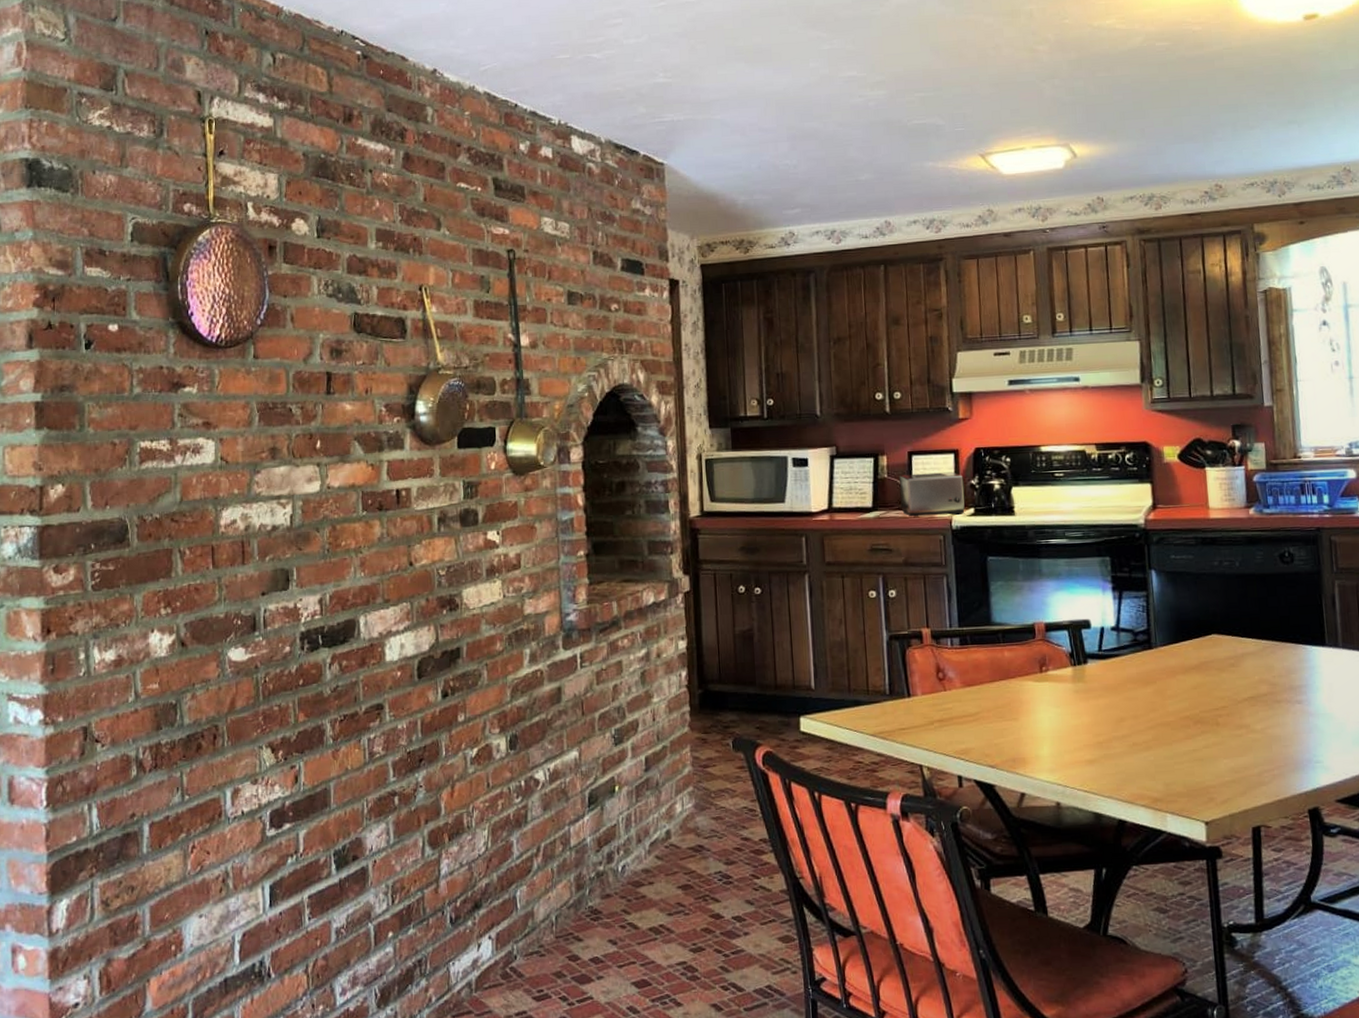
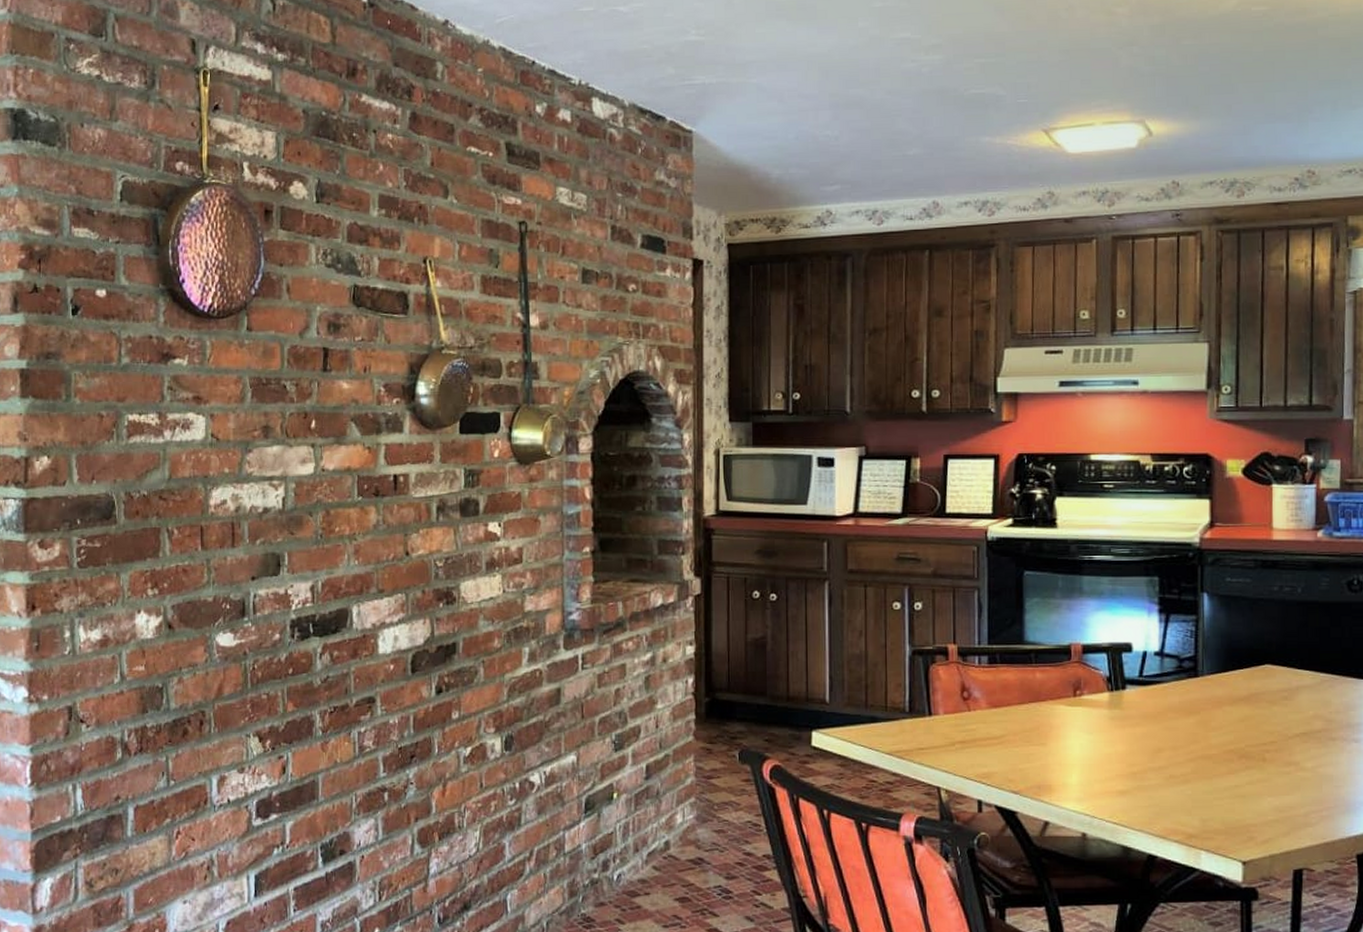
toaster: present [898,472,966,517] -> none [932,478,1004,525]

